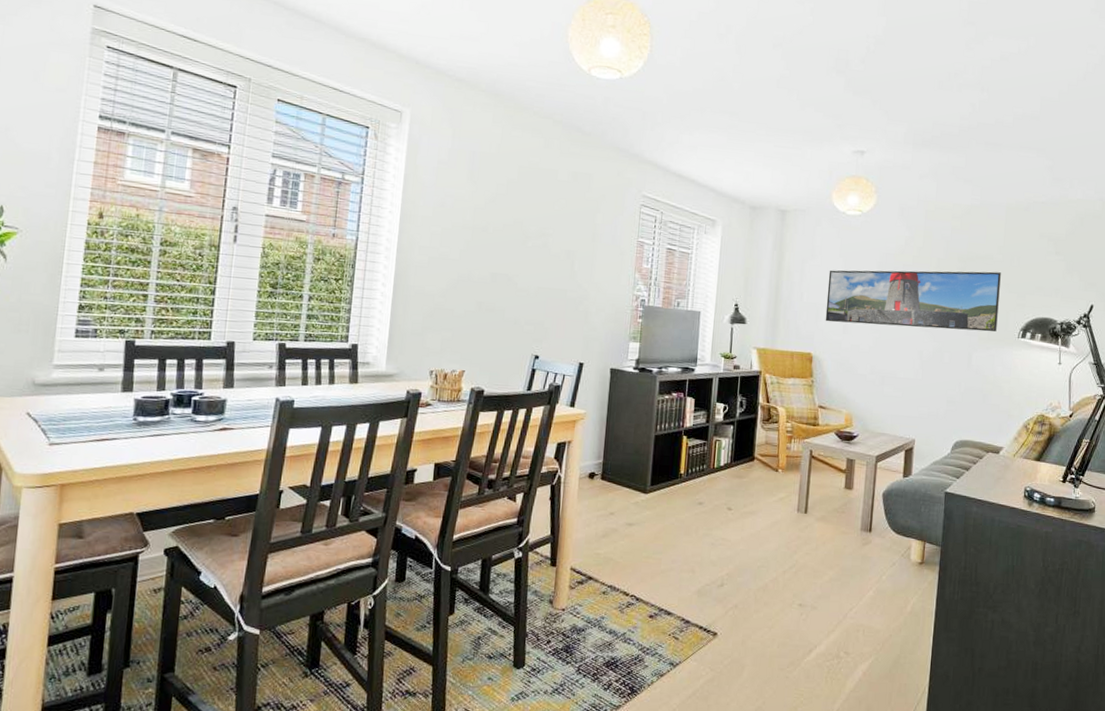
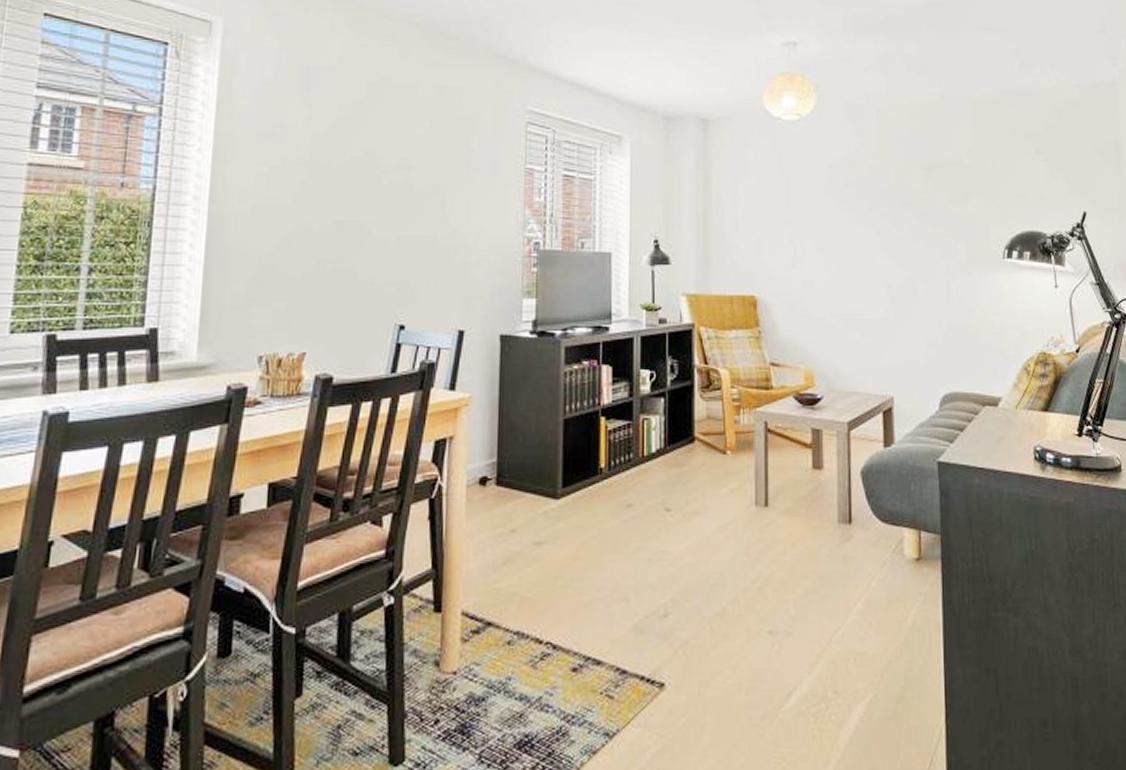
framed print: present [825,270,1001,332] -> none [767,179,977,255]

